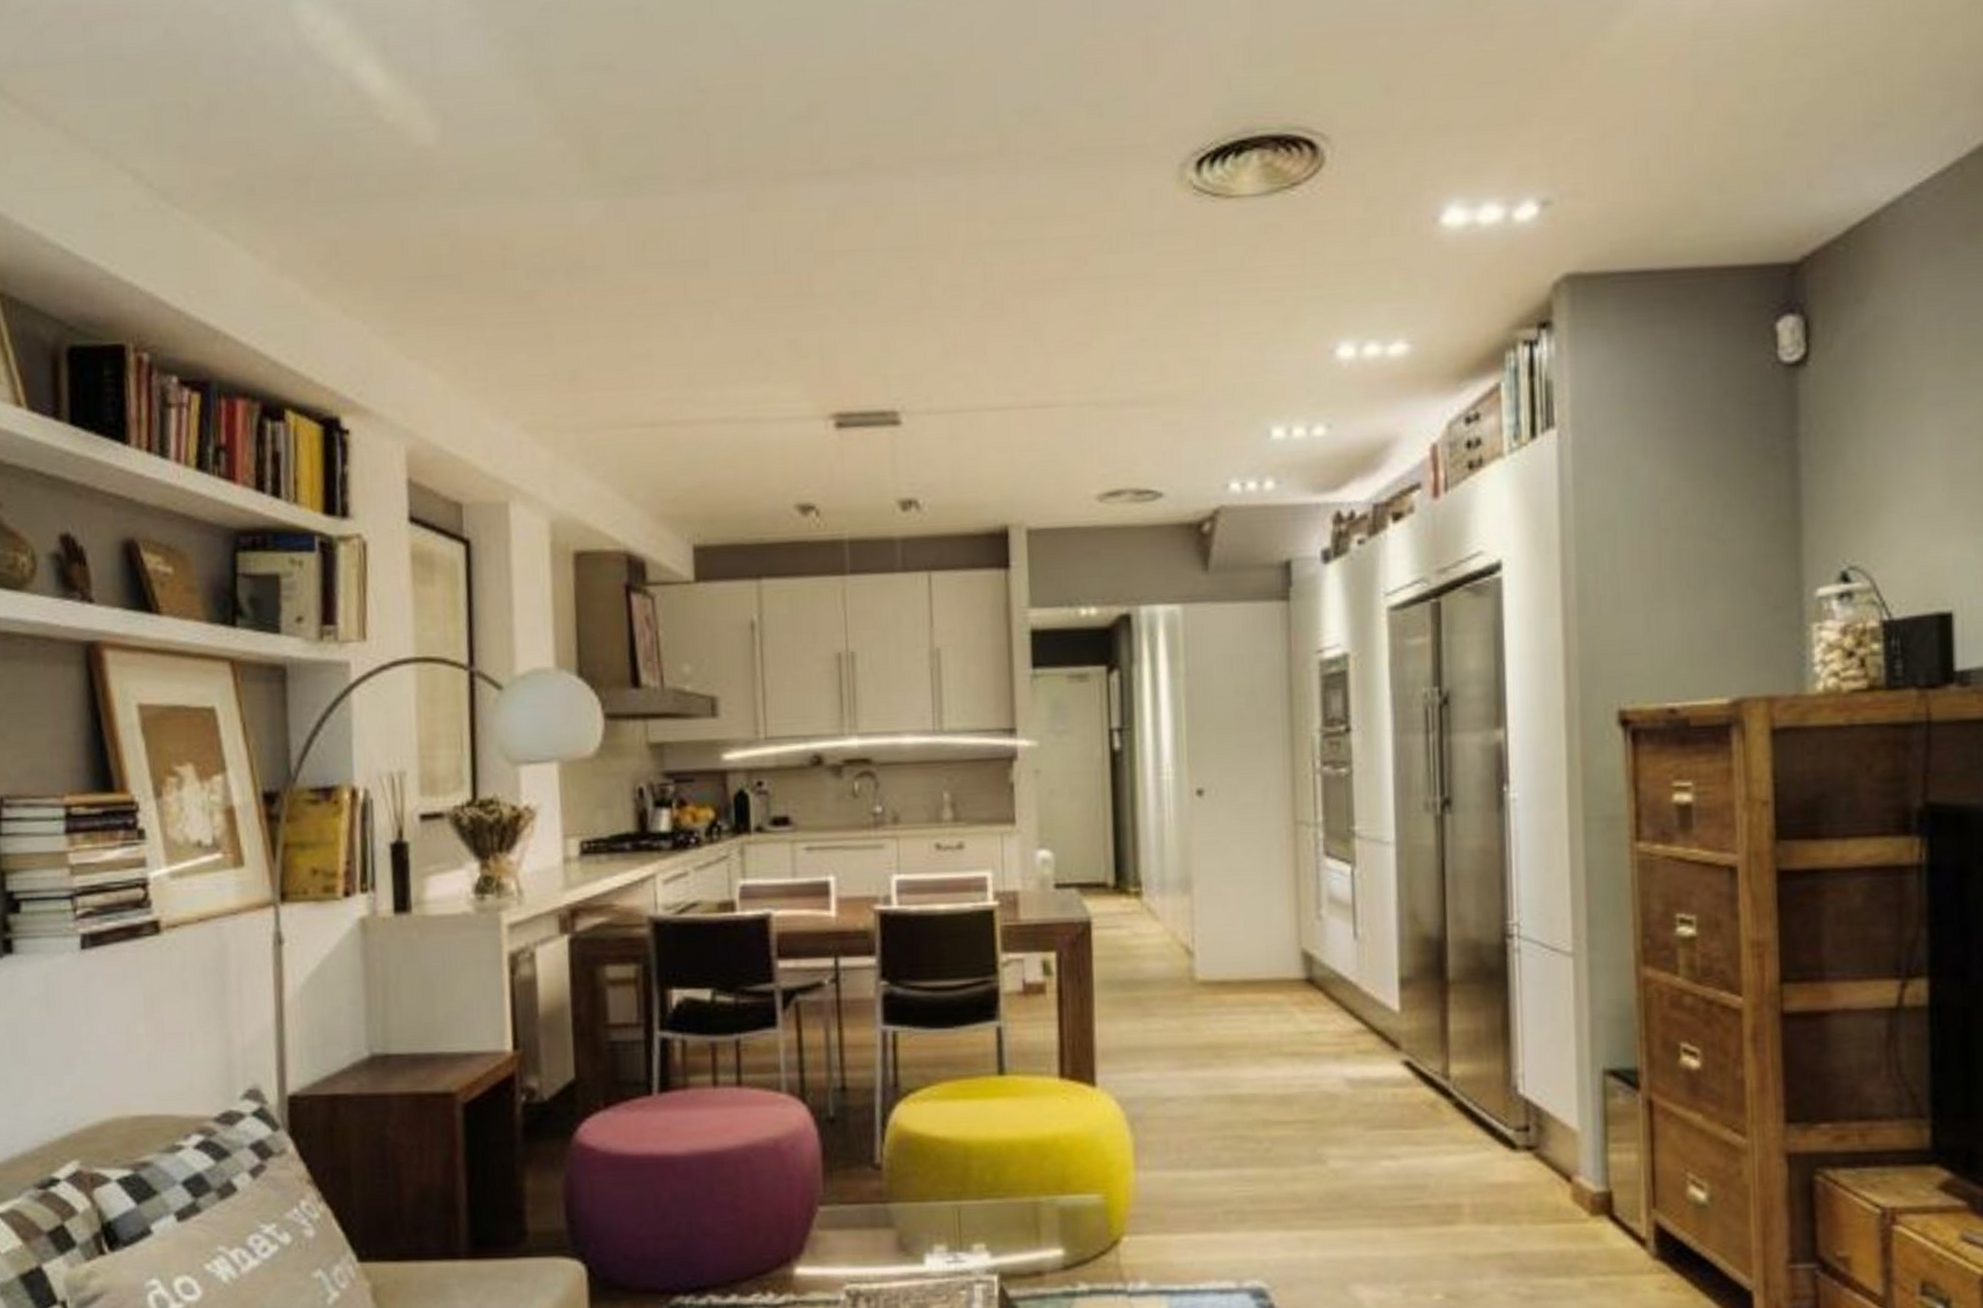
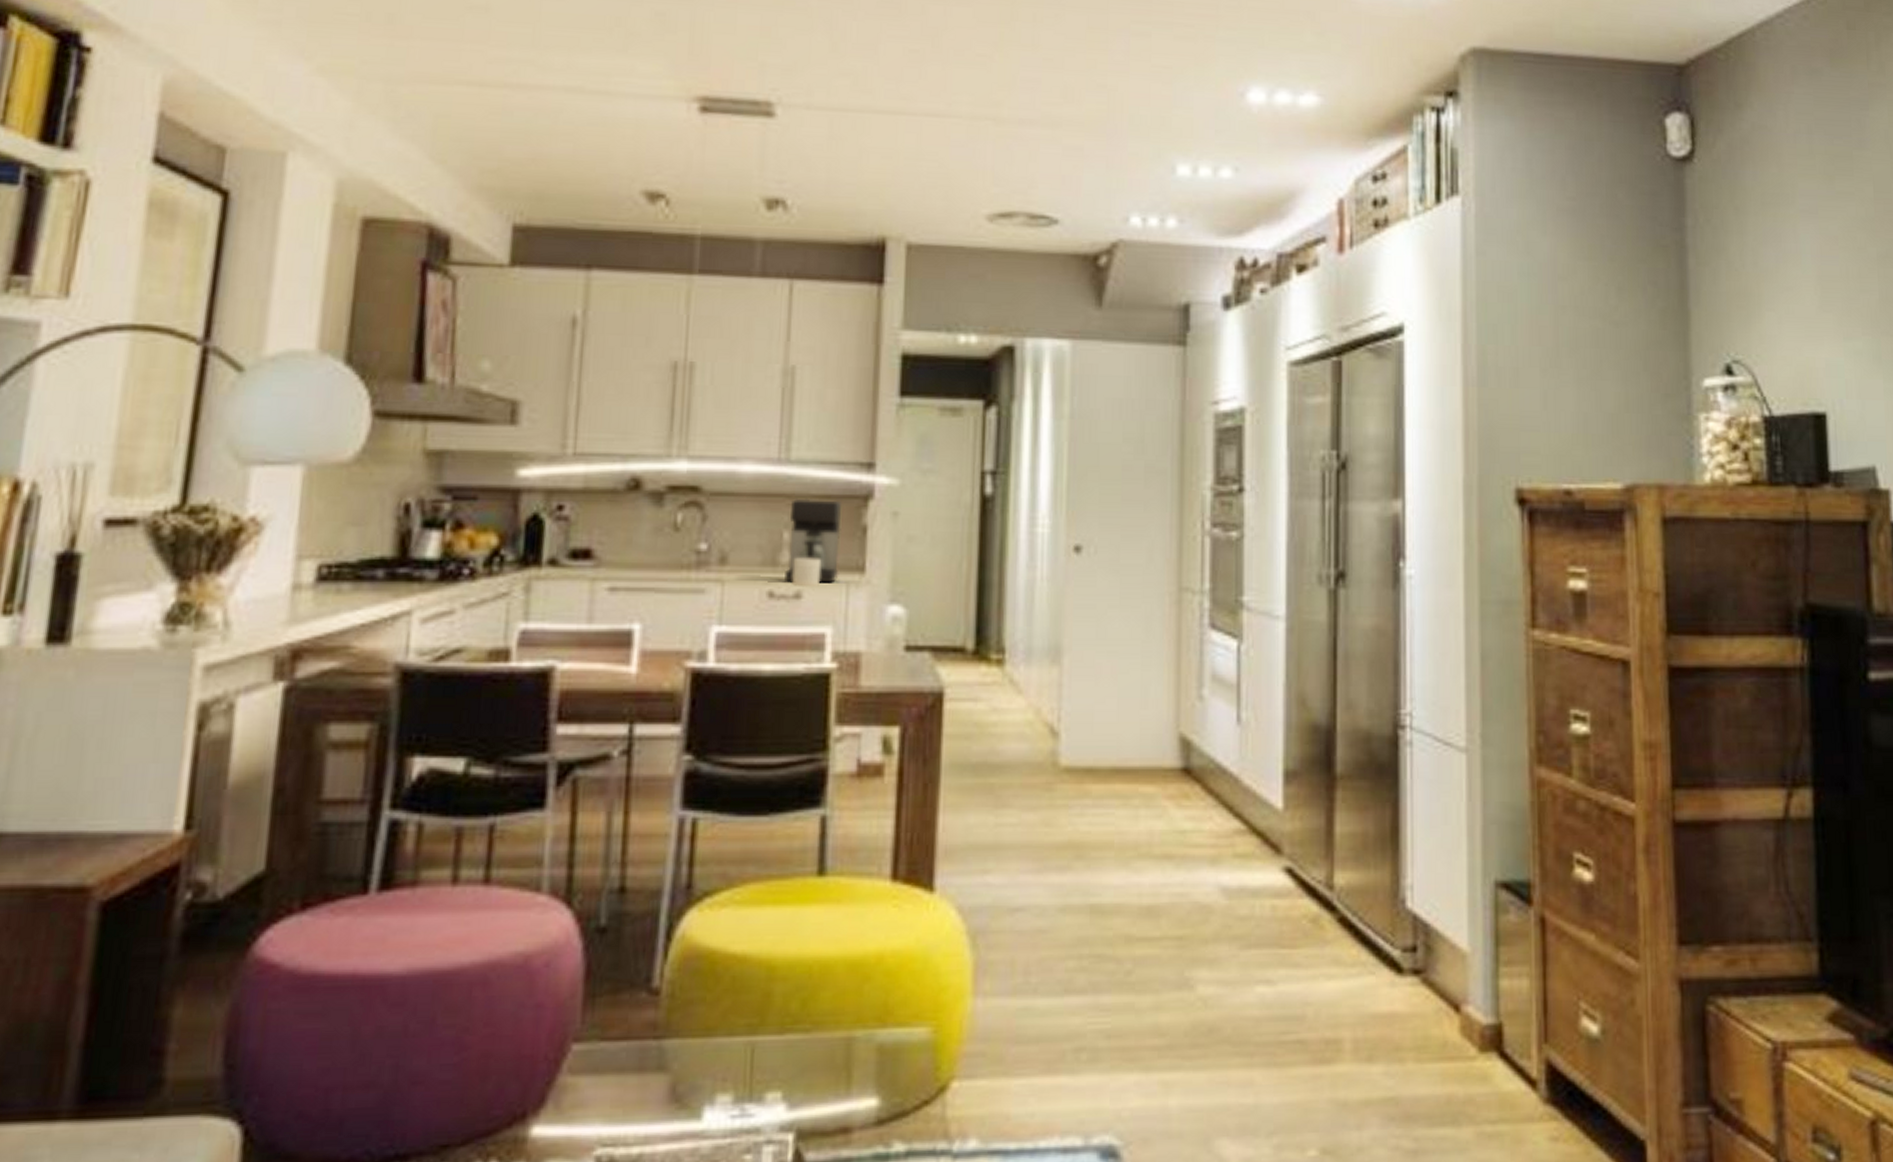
coffee maker: none [948,763,994,836] -> present [784,498,841,583]
mug: none [954,813,979,839] -> present [792,557,822,588]

